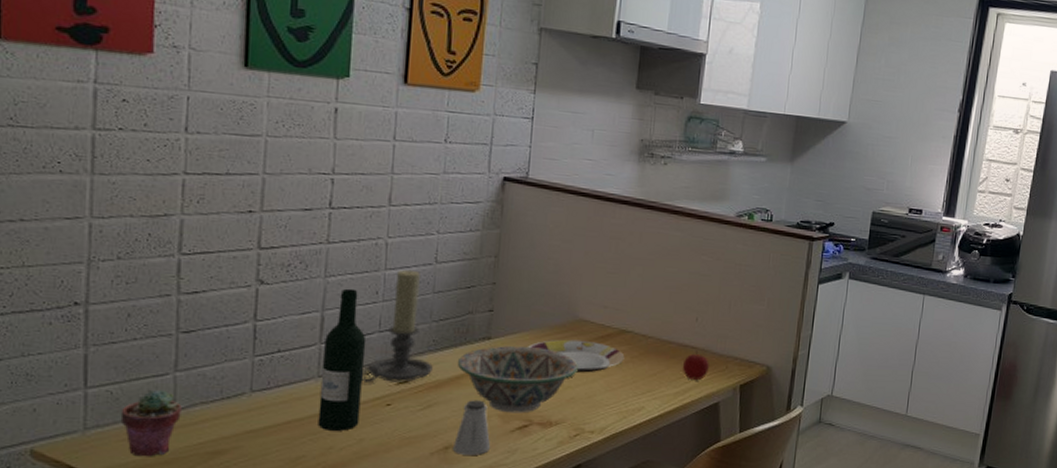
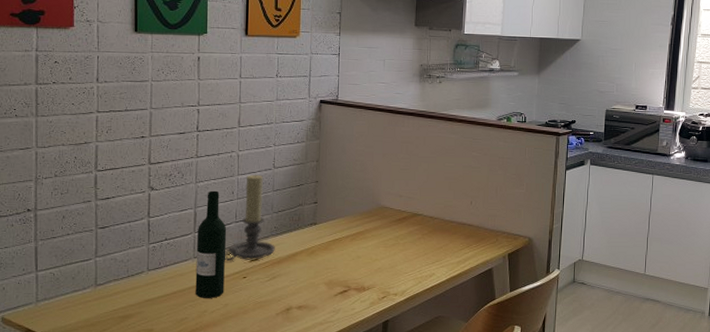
potted succulent: present [120,389,182,457] -> none [60,271,101,321]
saltshaker: present [452,400,491,455] -> none [292,272,320,315]
decorative bowl: present [457,345,578,413] -> none [292,229,382,281]
plate: present [528,339,625,373] -> none [344,222,417,248]
apple: present [682,350,709,381] -> none [462,227,483,252]

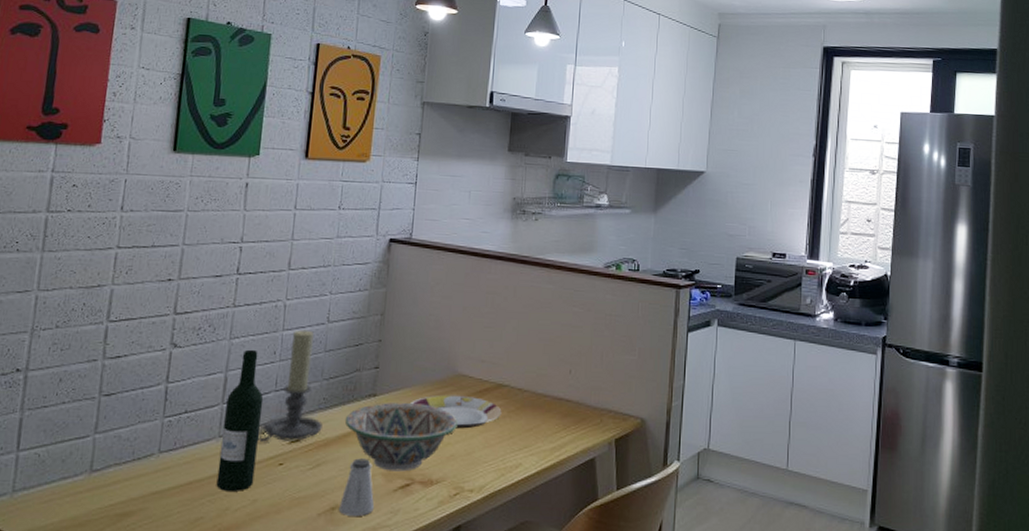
decorative bowl: none [292,229,382,281] -> present [344,402,458,472]
saltshaker: none [292,272,320,315] -> present [338,458,375,516]
plate: none [344,222,417,248] -> present [410,394,502,429]

